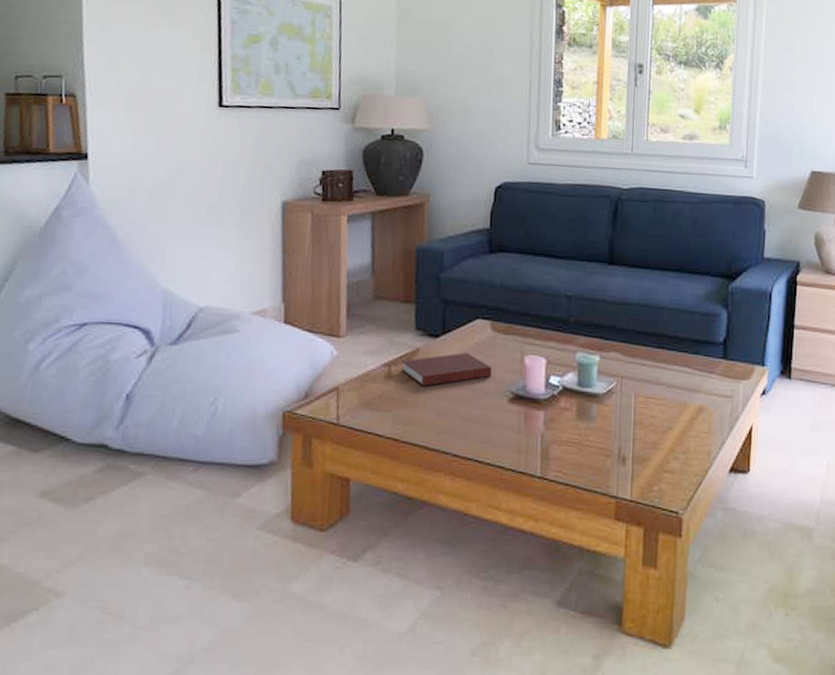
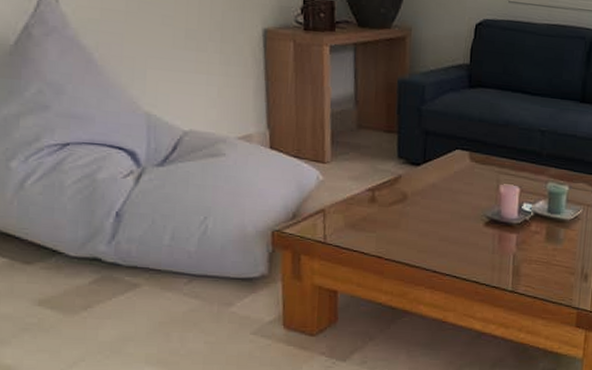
notebook: present [401,353,492,386] -> none [384,180,470,210]

